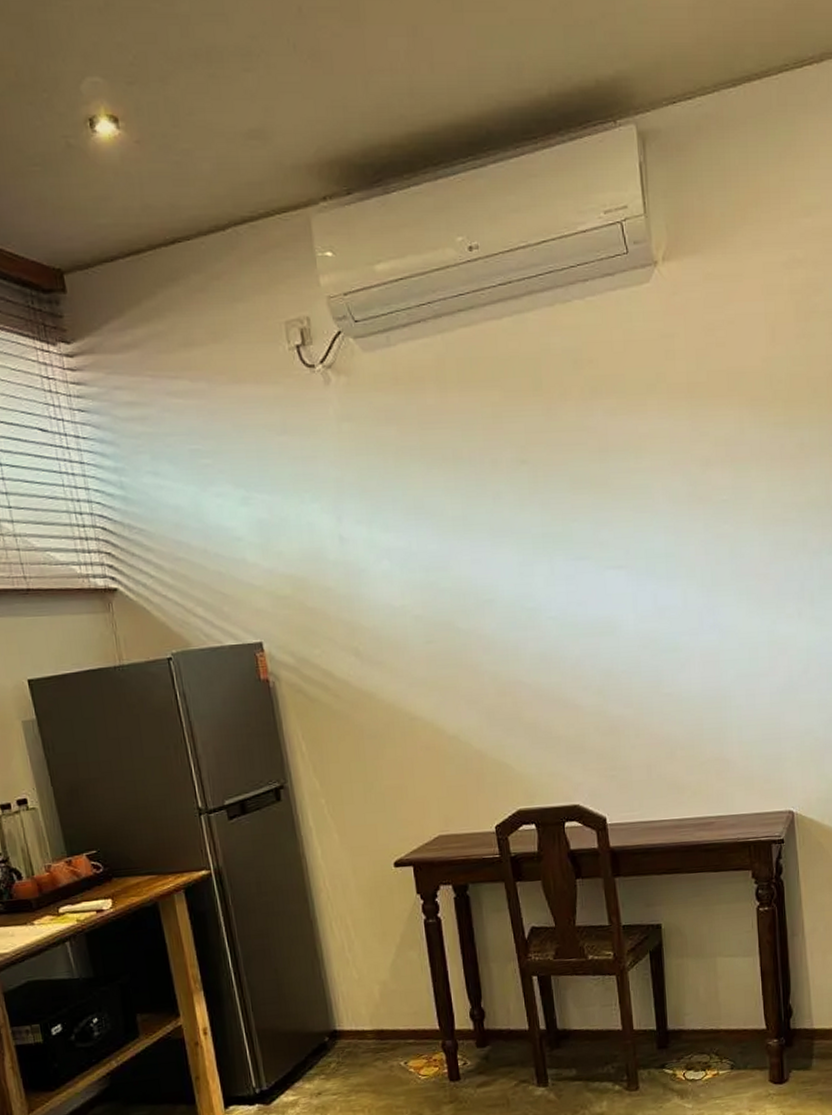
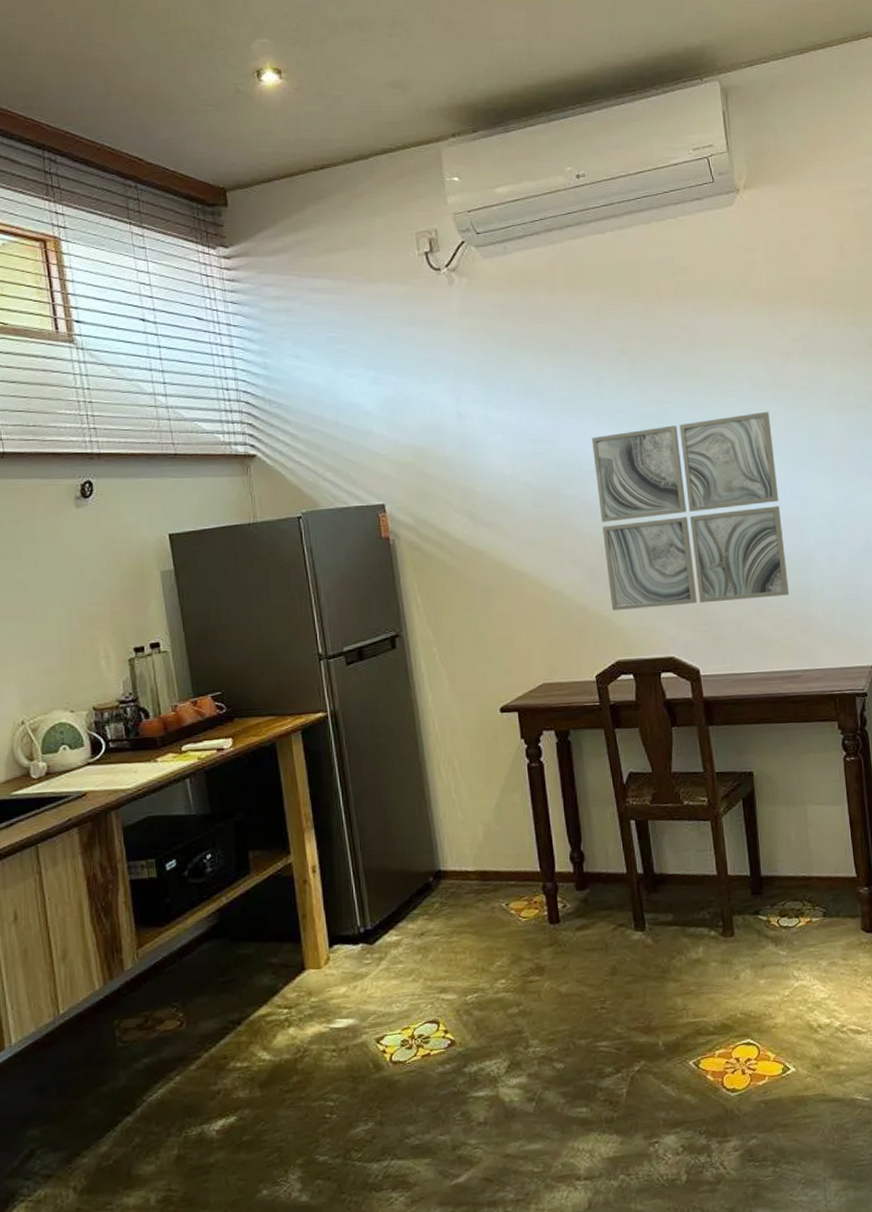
wall art: none [489,529,704,756] -> present [592,411,789,610]

